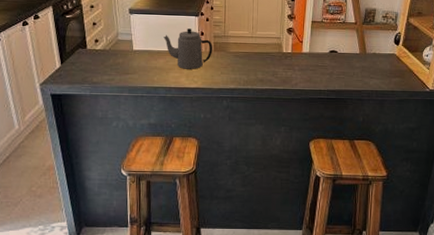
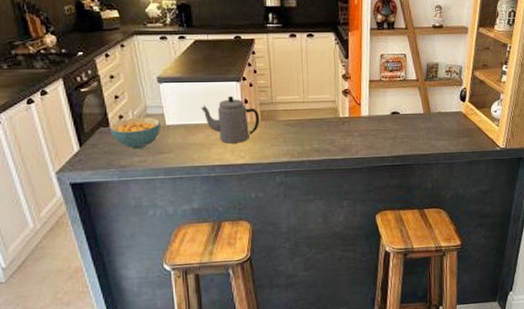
cereal bowl: none [86,42,128,69] -> present [109,117,161,149]

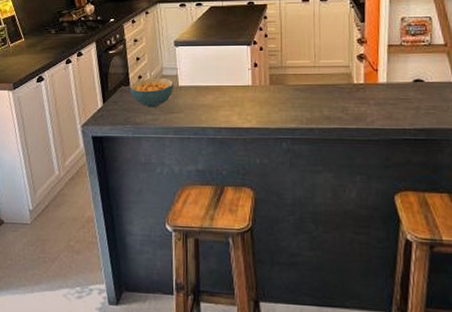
teapot: present [201,96,259,143] -> none [212,60,268,106]

